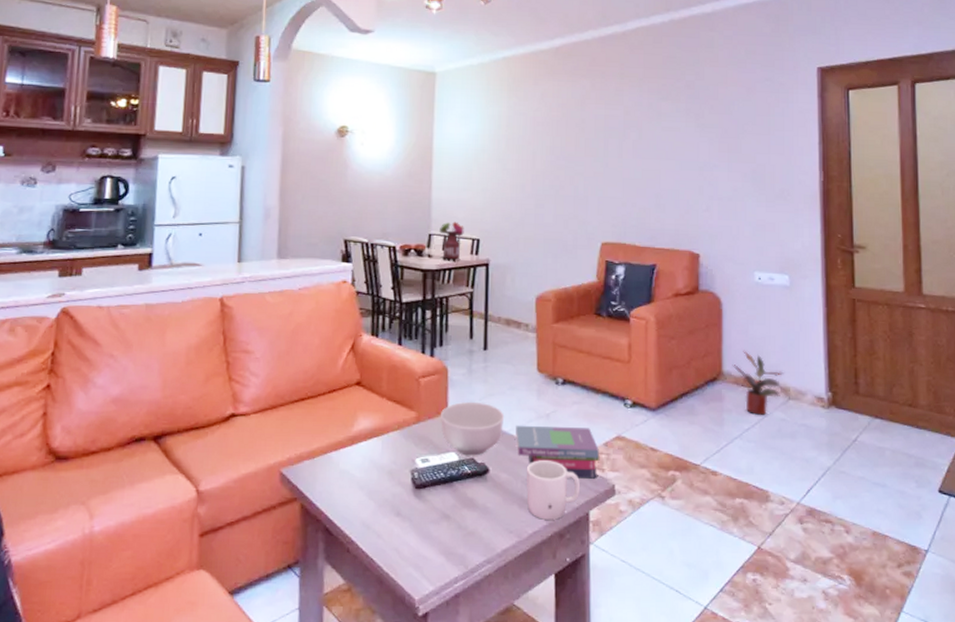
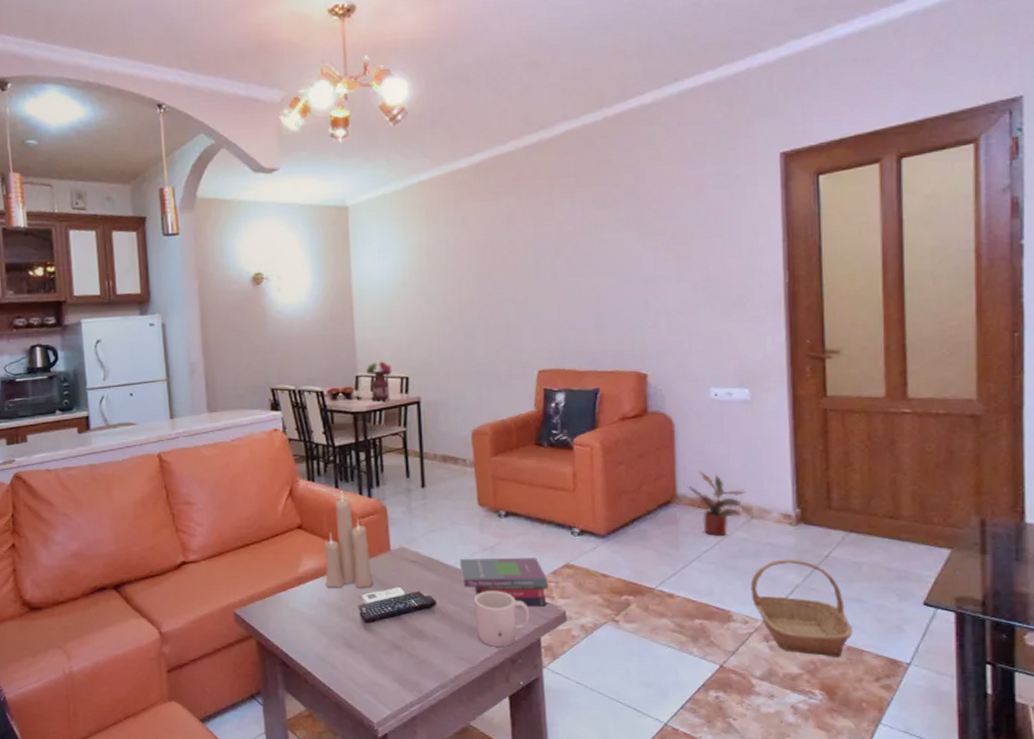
candle: none [379,348,429,452] -> present [325,490,374,589]
bowl: present [441,401,505,456] -> none [383,538,448,590]
basket: none [787,441,878,542] -> present [750,559,853,657]

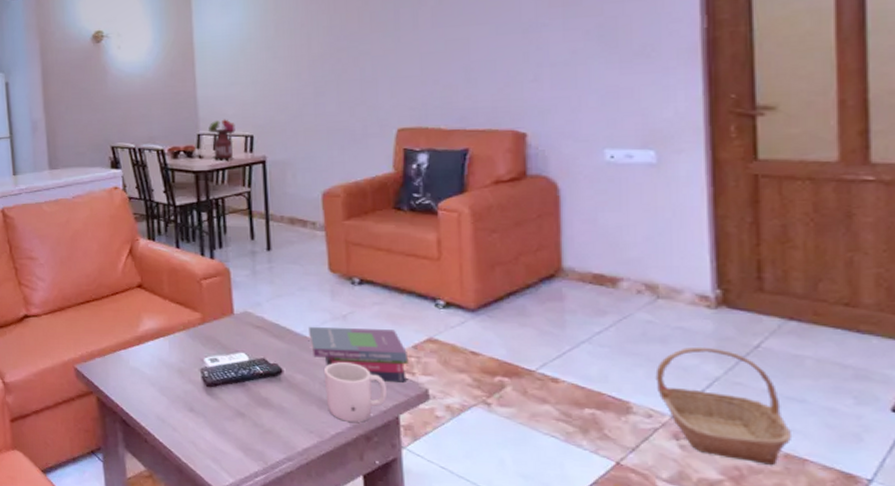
candle: present [325,490,374,589] -> none [165,251,216,351]
potted plant: present [687,470,746,536] -> none [575,242,650,316]

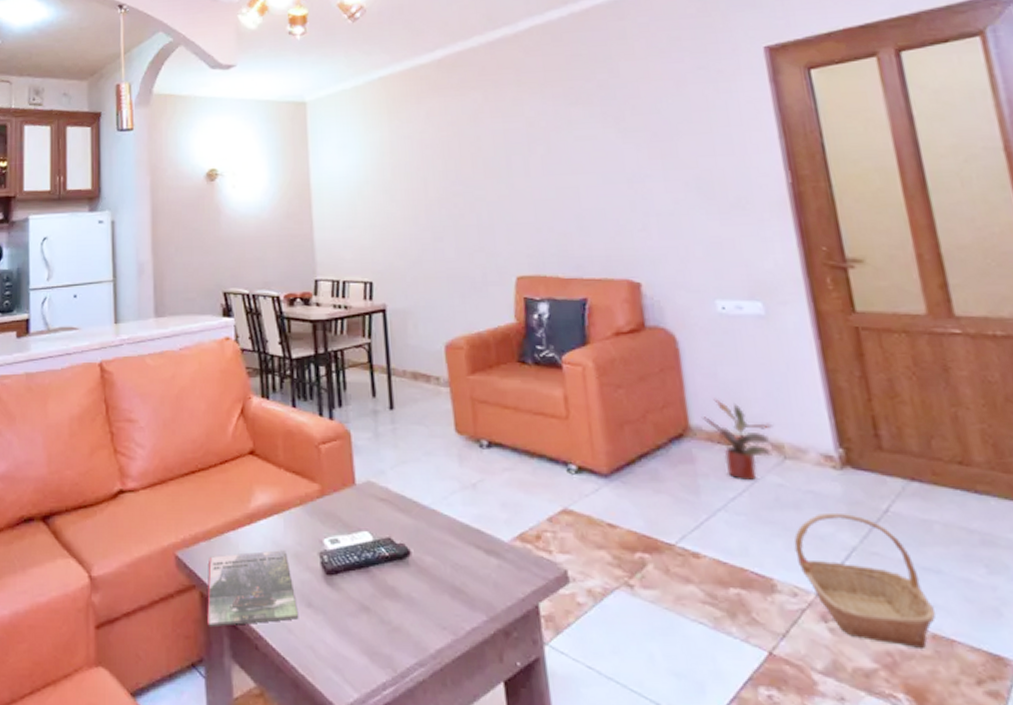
magazine: none [103,366,182,424] -> present [207,550,299,628]
flower arrangement: present [208,119,236,160] -> none [326,264,354,308]
books: present [309,326,409,382] -> none [437,497,545,563]
mug: present [325,362,388,422] -> none [456,540,525,614]
potted plant: none [575,242,650,316] -> present [701,398,773,480]

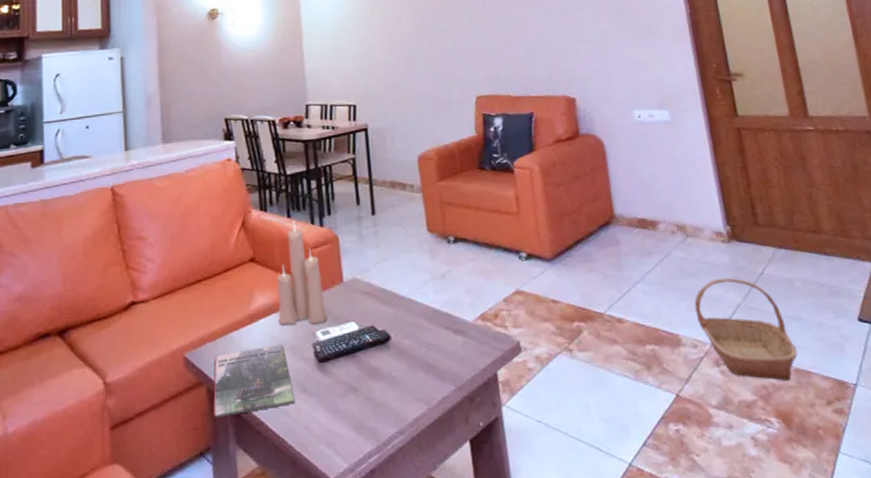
candle: none [280,410,337,531] -> present [277,220,327,325]
potted plant: present [701,398,773,480] -> none [623,190,678,256]

